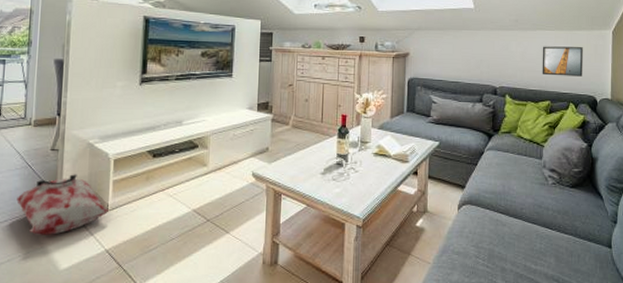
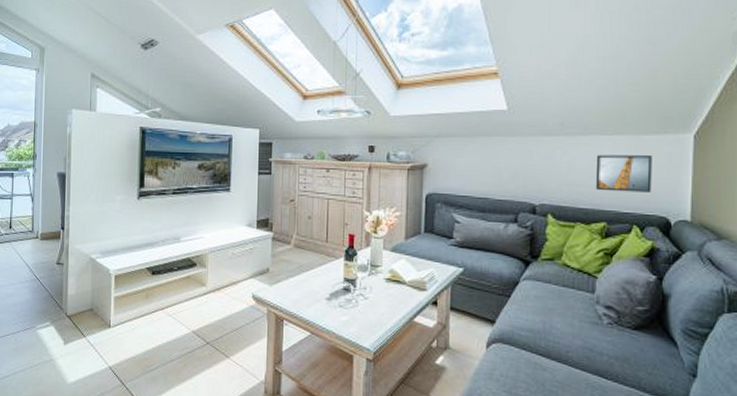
bag: present [17,174,110,235] -> none [27,289,112,348]

